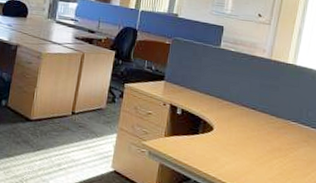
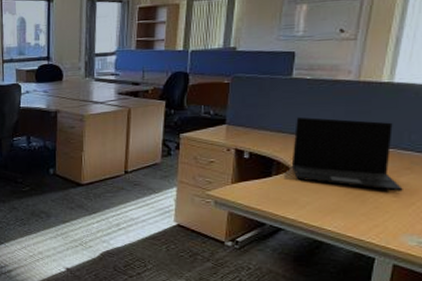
laptop: none [215,83,302,161] -> present [291,116,403,191]

